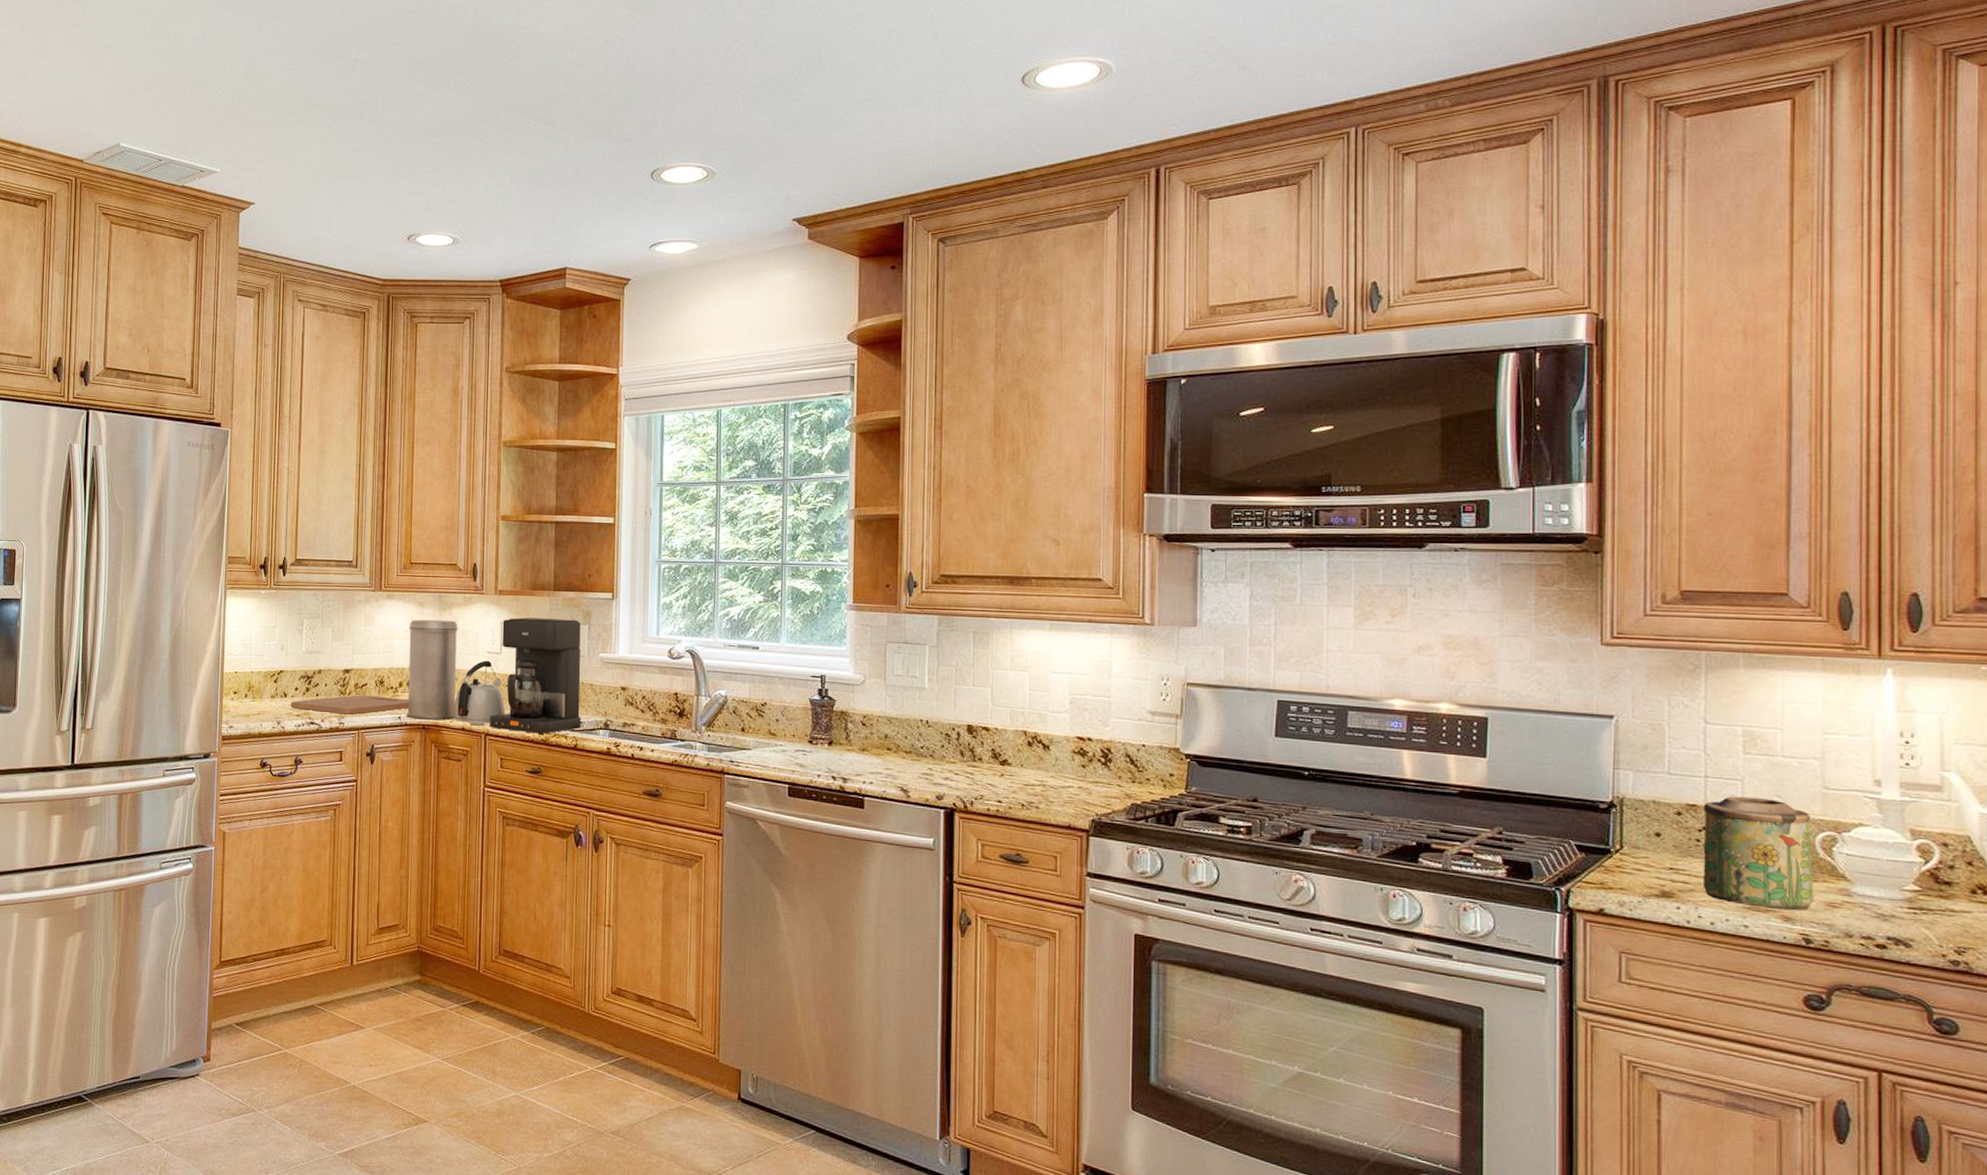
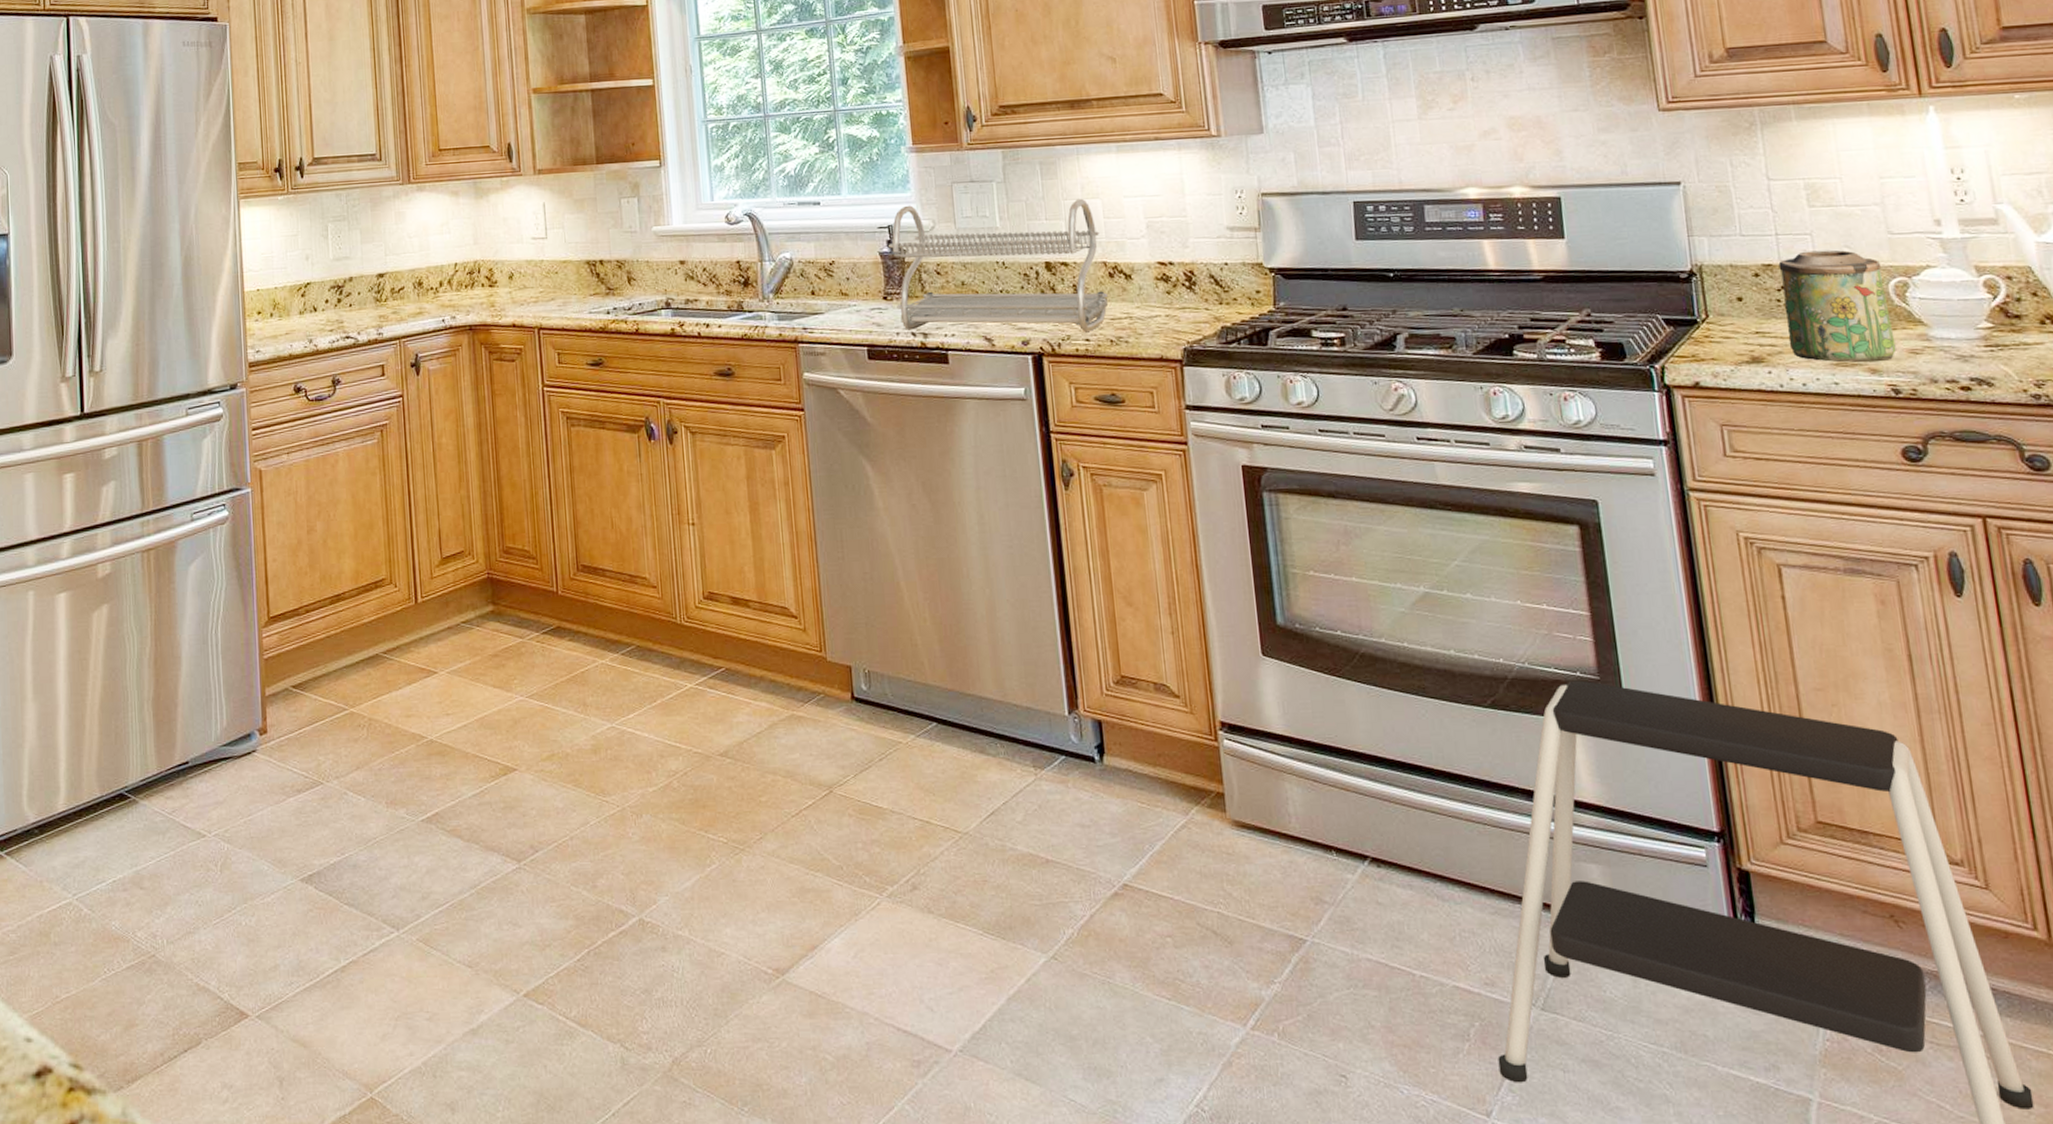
cutting board: present [290,695,409,715] -> none [322,299,452,324]
canister: present [407,619,458,720] -> none [444,208,503,320]
kettle: present [452,660,506,726] -> none [500,247,558,320]
coffee maker: present [490,617,582,734] -> none [542,193,641,322]
dish rack: none [818,658,1025,795] -> present [887,198,1108,333]

